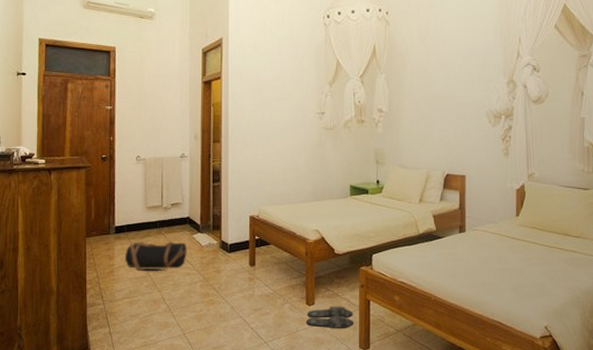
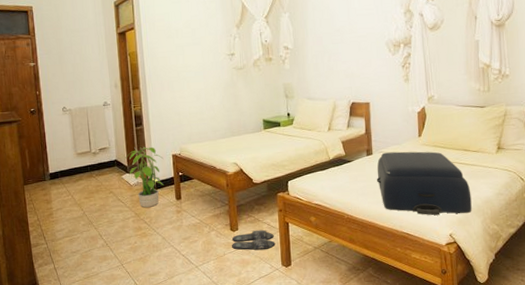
duffel bag: present [125,241,187,271] -> none [61,183,118,212]
potted plant: none [198,204,240,272] -> present [124,146,164,207]
suitcase: none [468,231,570,305] -> present [376,151,472,216]

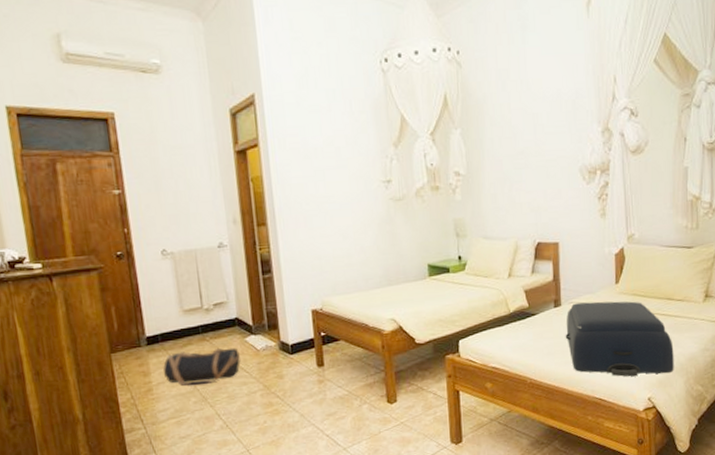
duffel bag: none [61,183,118,212] -> present [163,347,240,386]
potted plant: present [124,146,164,207] -> none [248,299,301,378]
slippers: present [232,229,276,250] -> none [389,400,443,426]

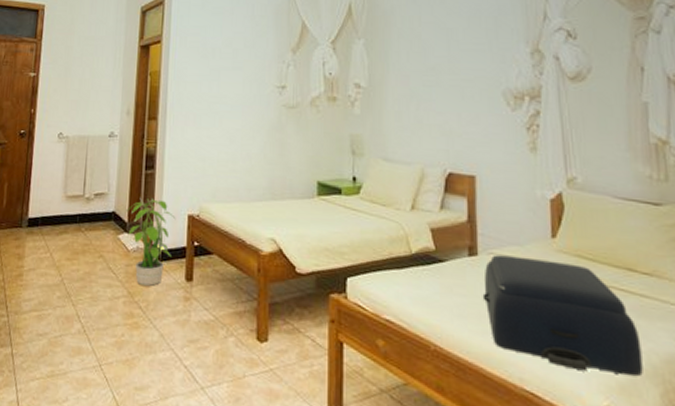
duffel bag: present [163,347,240,386] -> none [36,239,110,279]
potted plant: none [248,299,301,378] -> present [125,198,176,286]

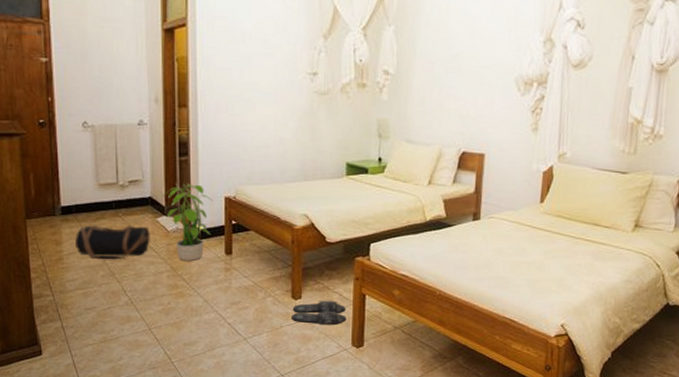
duffel bag: none [36,239,110,279] -> present [75,225,150,259]
slippers: none [256,345,321,380] -> present [292,300,347,326]
suitcase: present [482,255,643,377] -> none [480,218,595,302]

